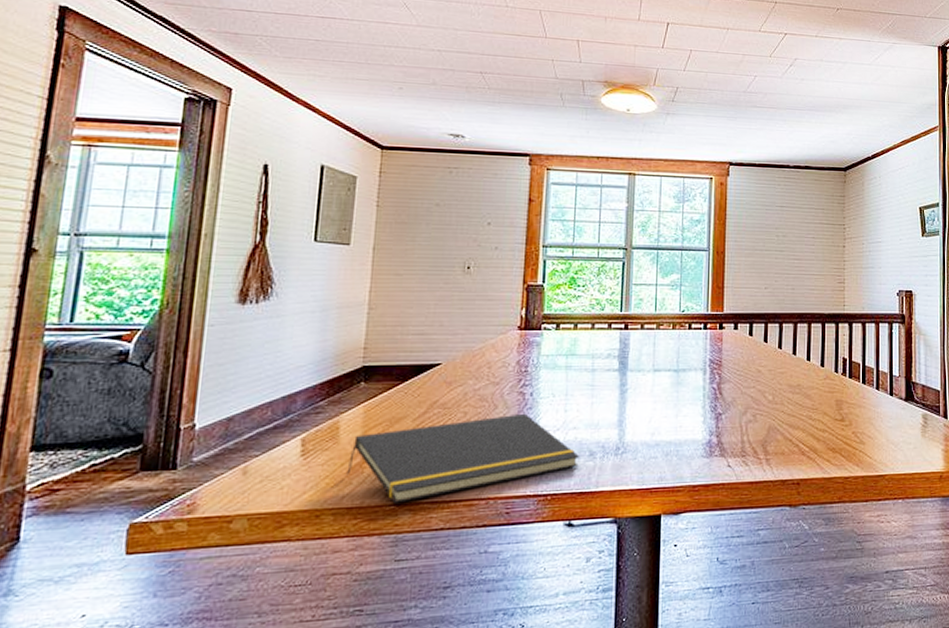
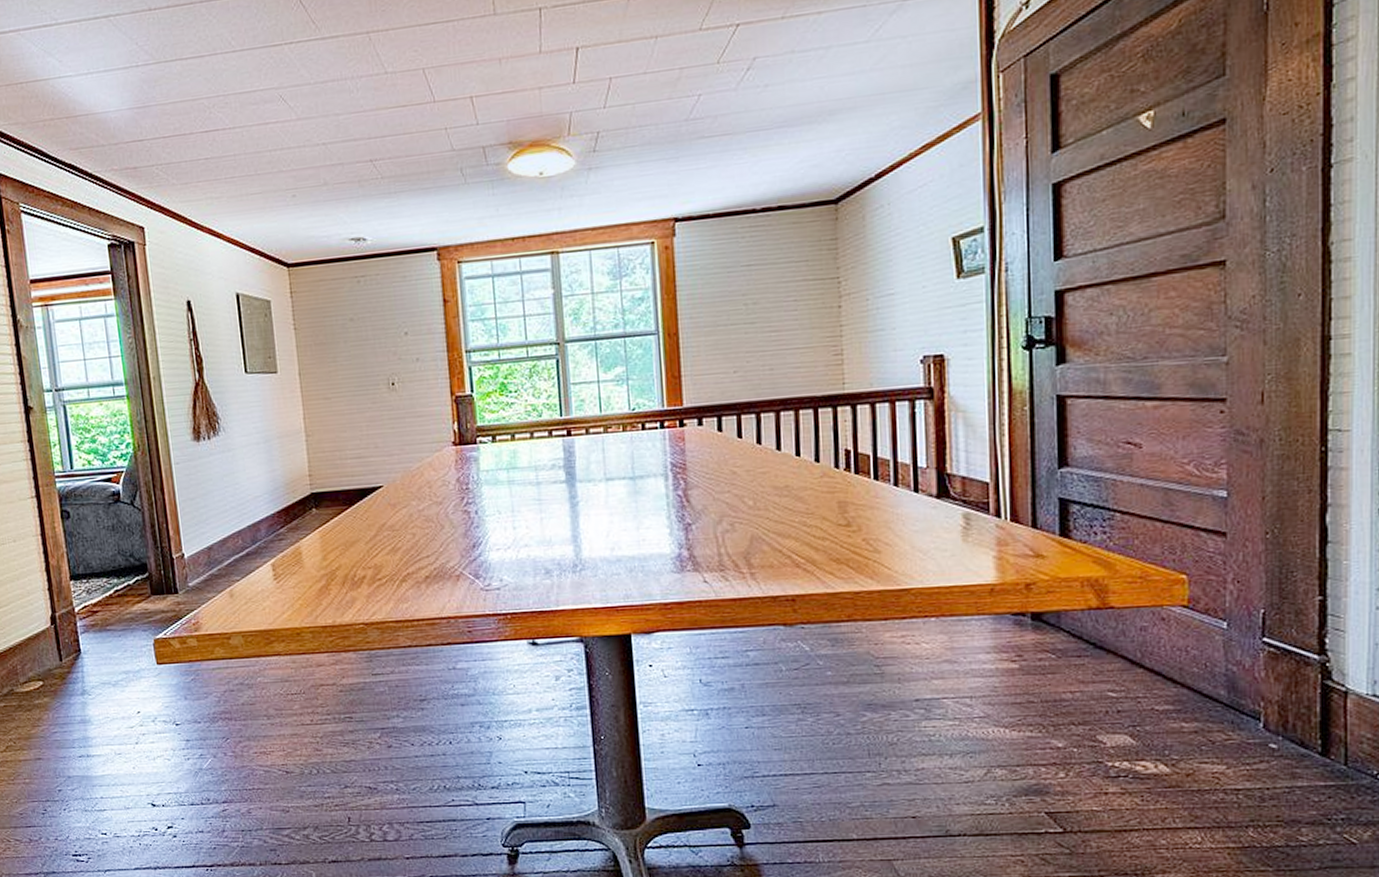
notepad: present [346,413,580,503] -> none [315,532,536,622]

